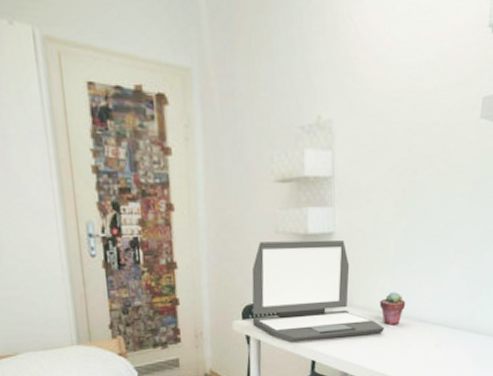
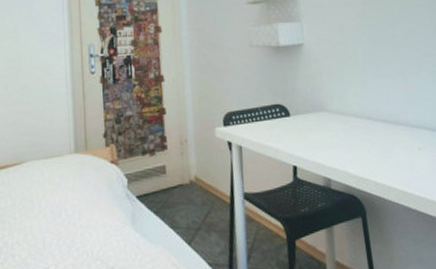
laptop: present [251,240,384,343] -> none [230,50,363,148]
potted succulent: present [379,291,406,325] -> none [354,95,381,129]

